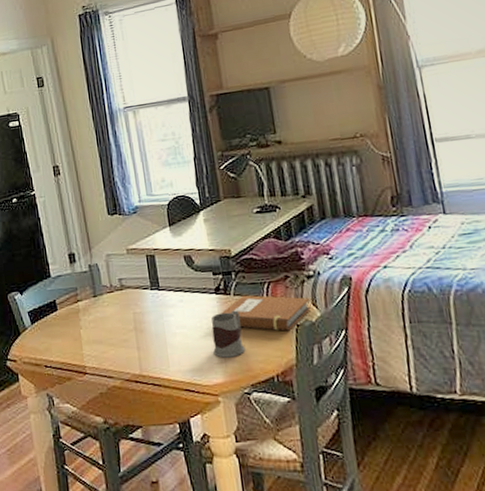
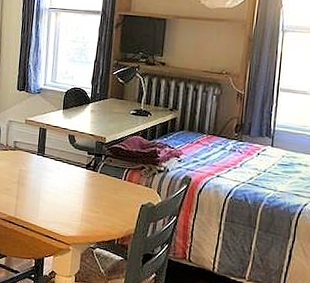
mug: present [211,310,246,358] -> none [74,184,101,219]
notebook: present [222,295,312,331] -> none [88,174,156,208]

